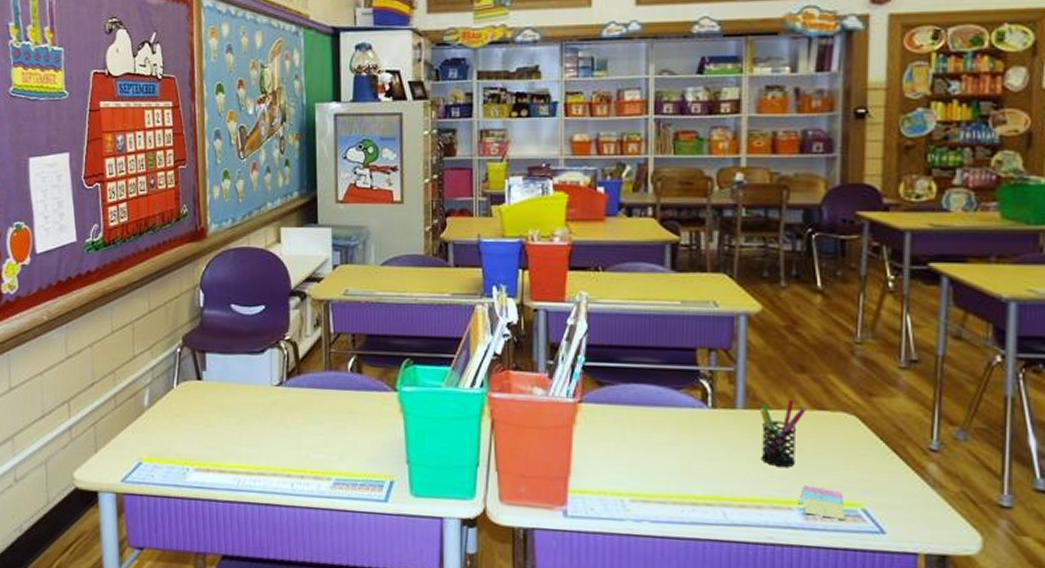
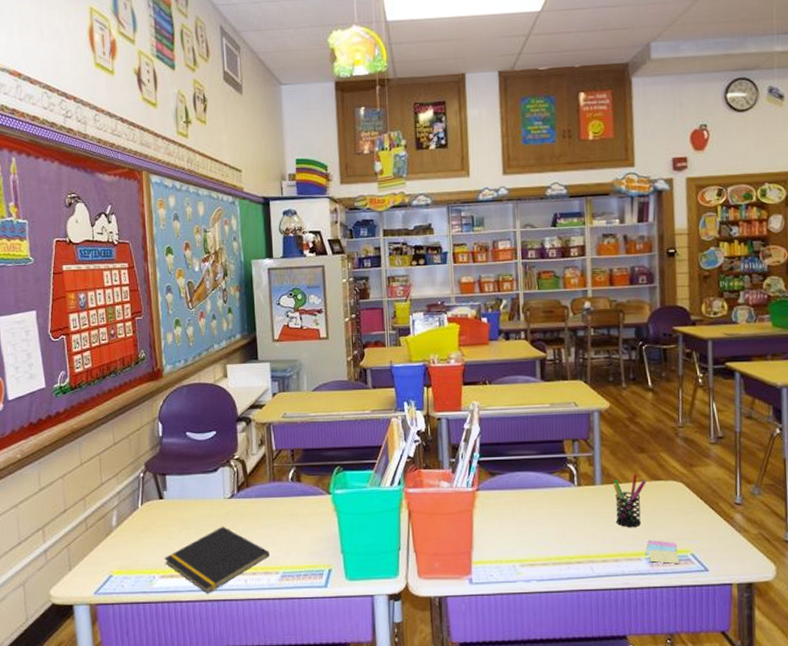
notepad: none [200,418,321,495] -> present [165,526,270,594]

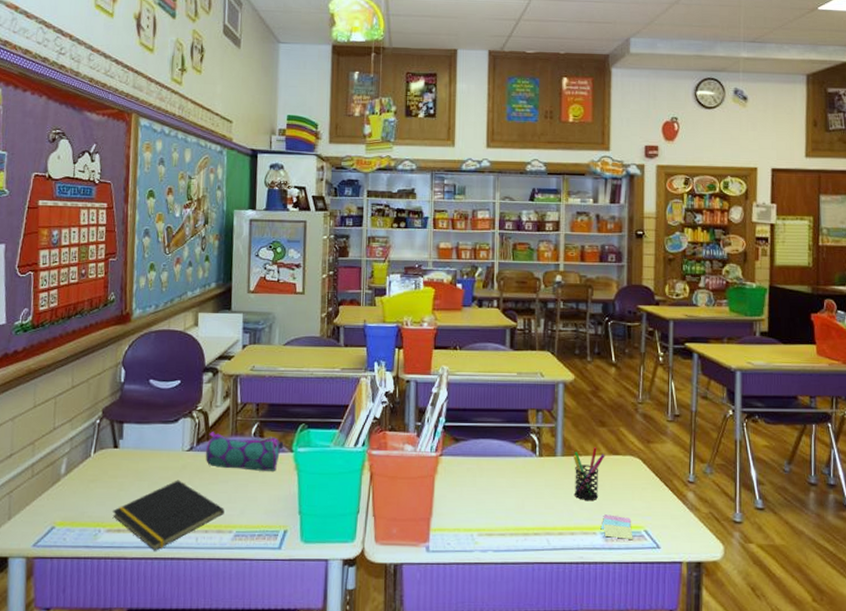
pencil case: none [246,479,321,514] -> present [205,432,284,471]

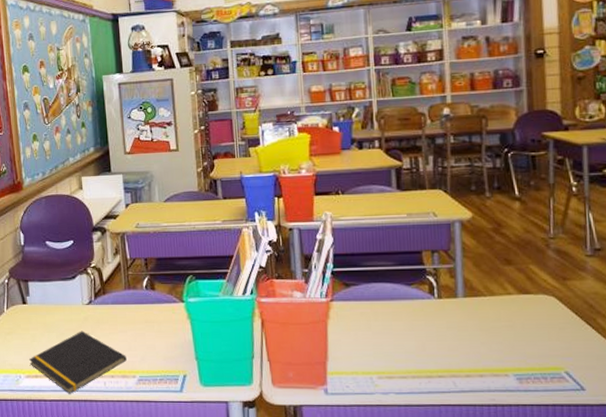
pencil case: present [205,432,284,471] -> none [103,286,175,321]
pen holder: present [573,447,605,501] -> none [476,287,514,343]
sticky notes: present [600,514,633,539] -> none [513,356,552,381]

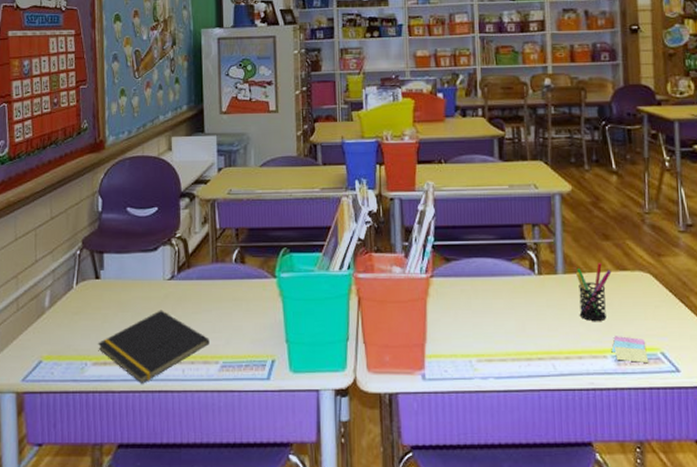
pen holder: none [476,287,514,343] -> present [575,263,612,322]
sticky notes: none [513,356,552,381] -> present [611,336,649,362]

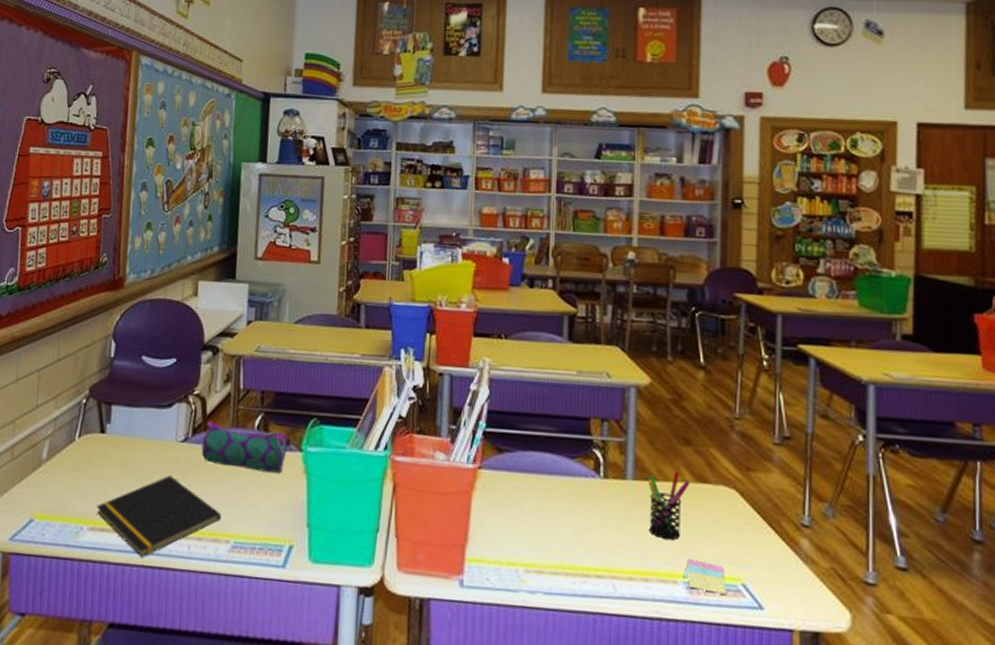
pencil case: none [187,259,266,298] -> present [201,421,292,473]

